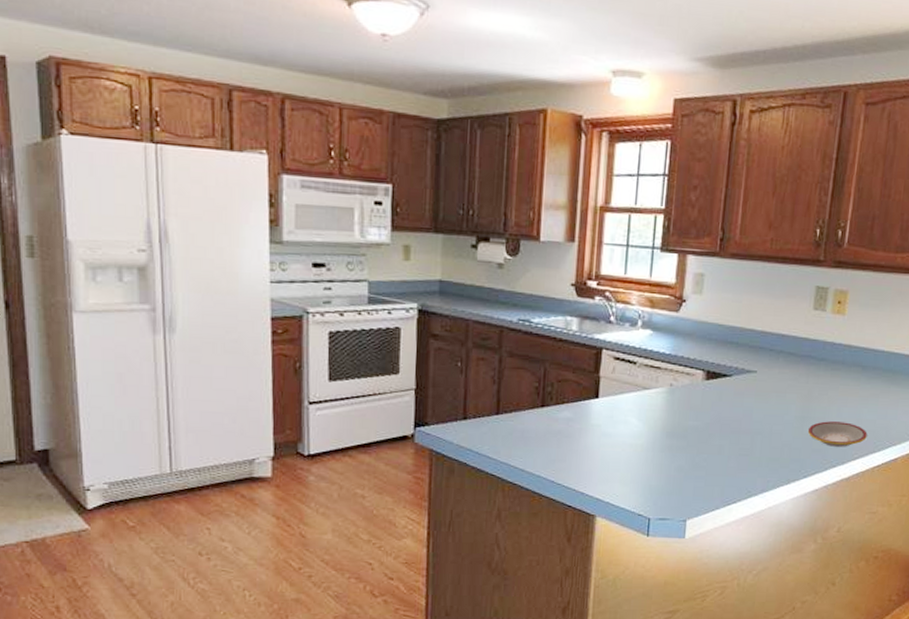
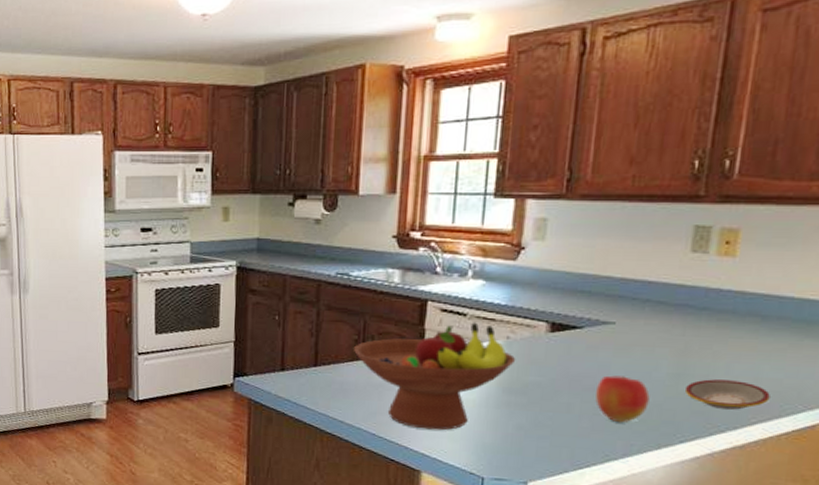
fruit bowl: none [535,370,678,475] -> present [354,322,516,431]
apple: none [740,419,782,462] -> present [594,375,650,423]

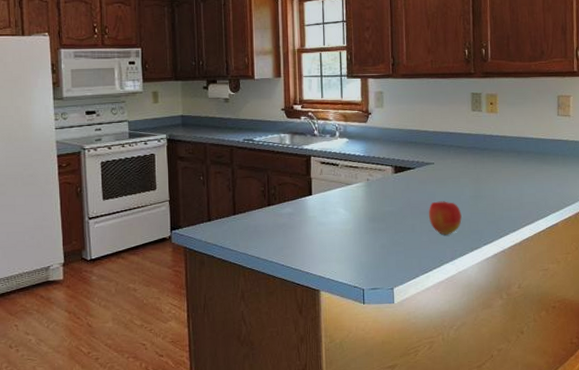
fruit bowl: present [354,322,516,431] -> none [262,170,375,256]
plate: present [684,379,770,410] -> none [481,197,530,218]

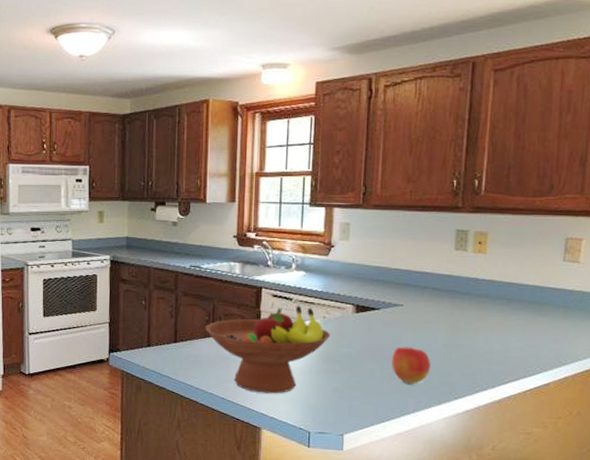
fruit bowl: none [262,170,375,256] -> present [206,305,331,394]

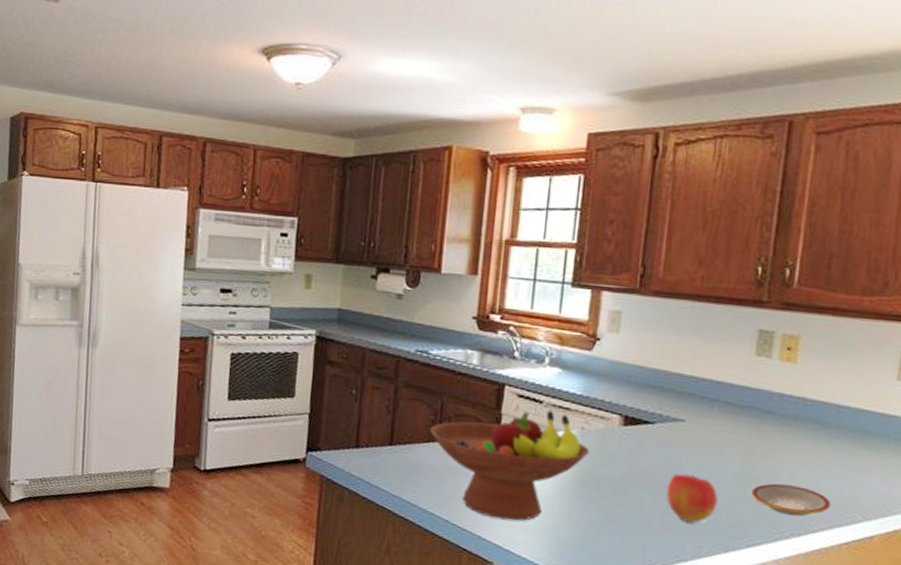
plate: none [456,348,517,372] -> present [750,483,831,517]

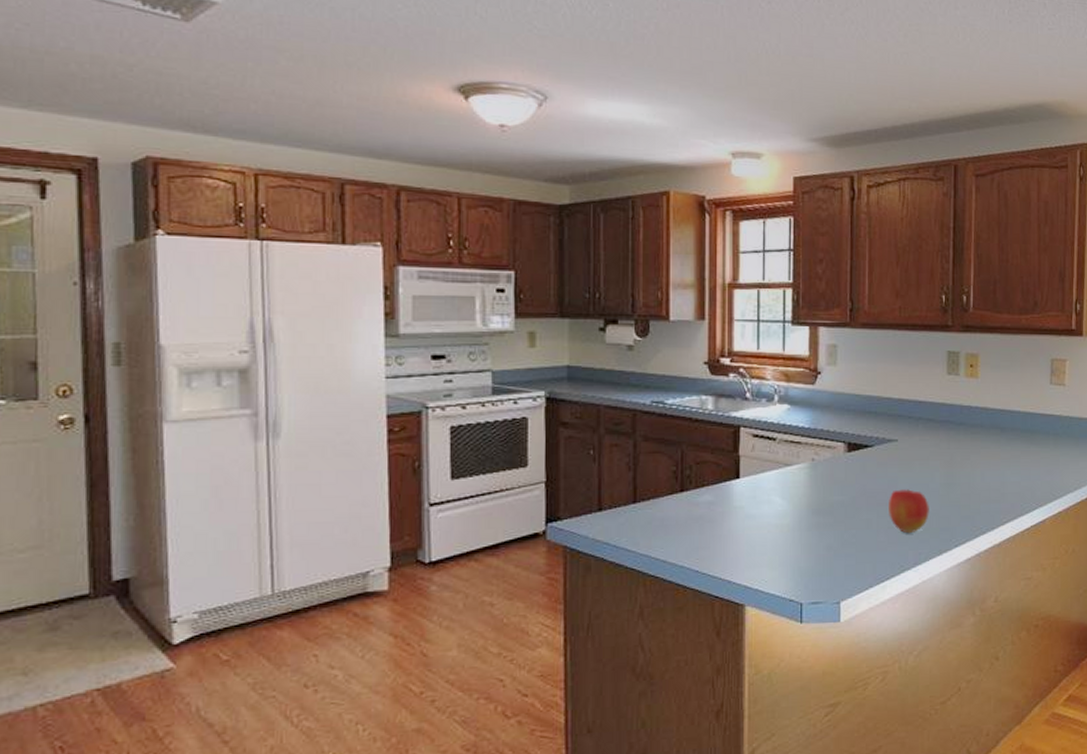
fruit bowl: present [430,410,590,521] -> none [673,446,821,560]
plate: present [750,483,831,517] -> none [954,486,1013,512]

